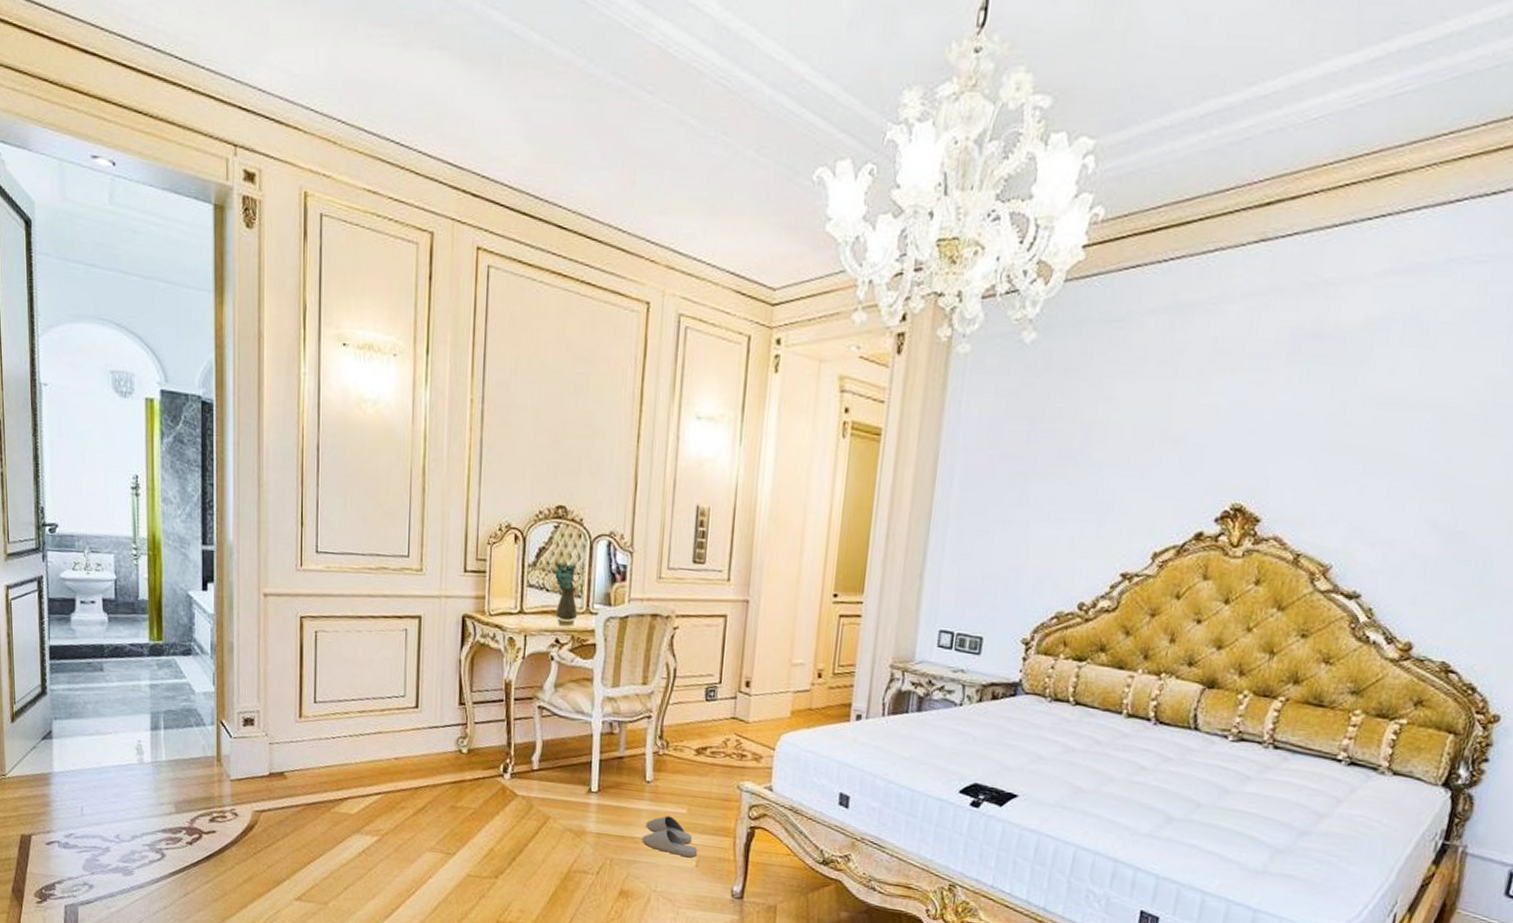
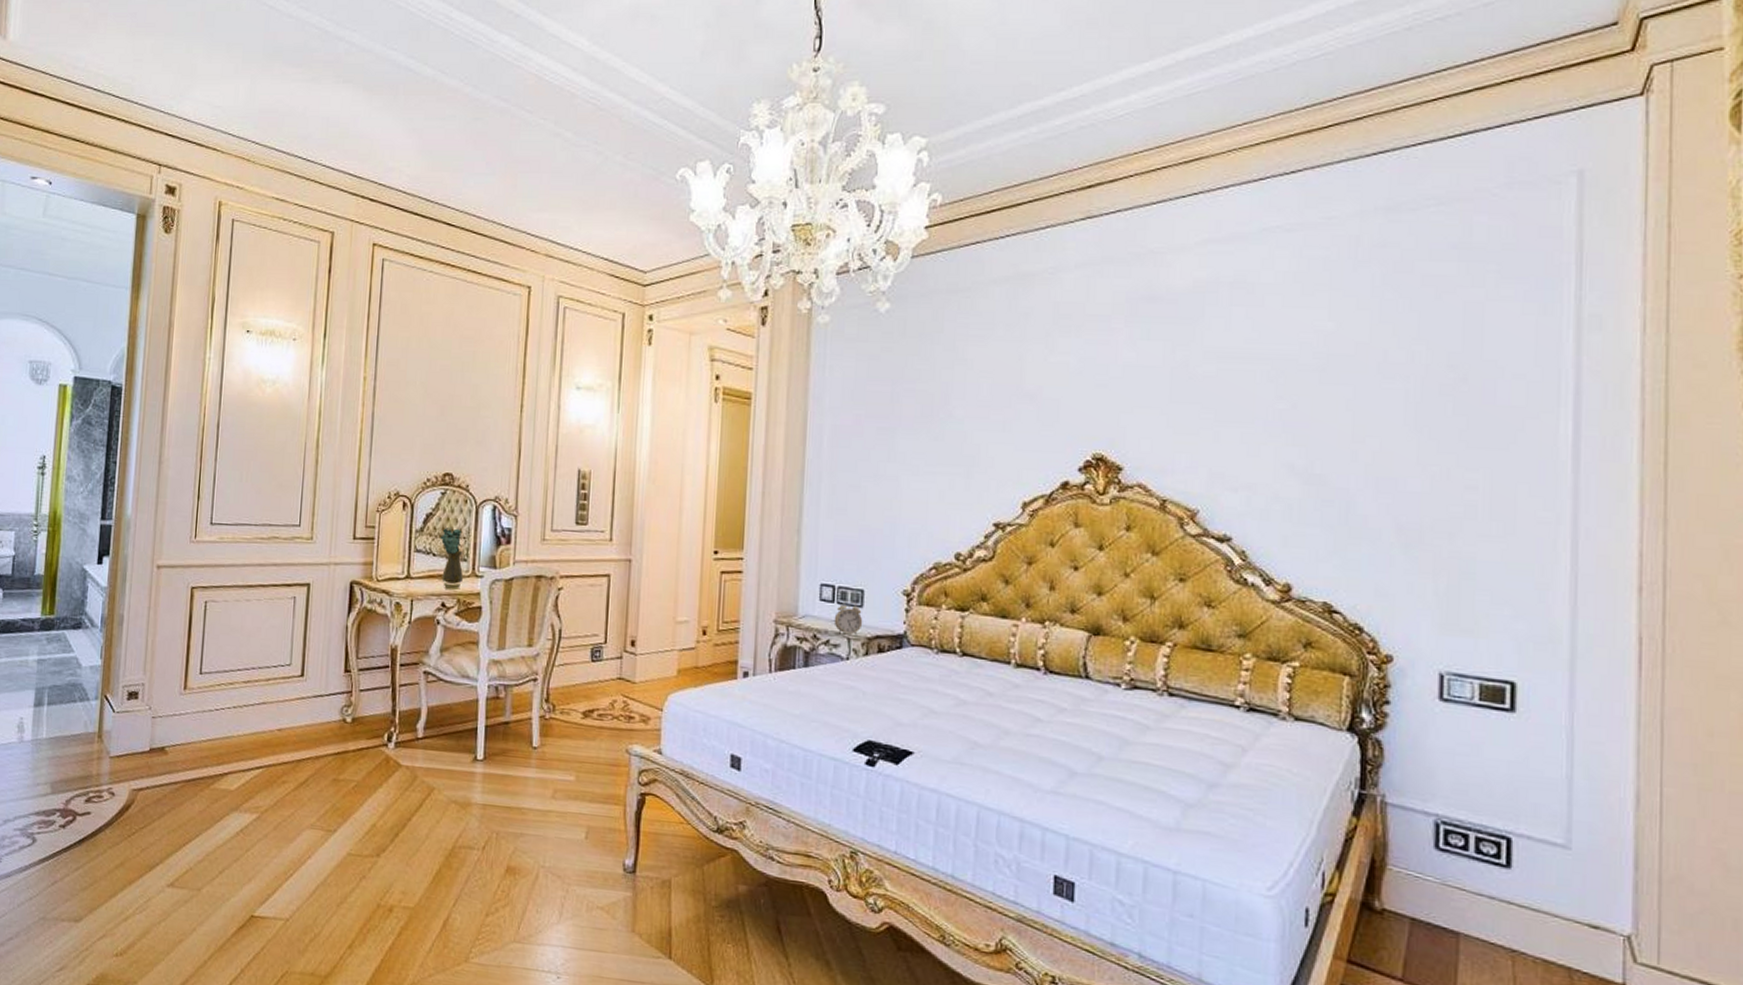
slippers: present [642,815,698,858] -> none [529,783,587,829]
alarm clock: none [950,647,980,682] -> present [834,600,863,636]

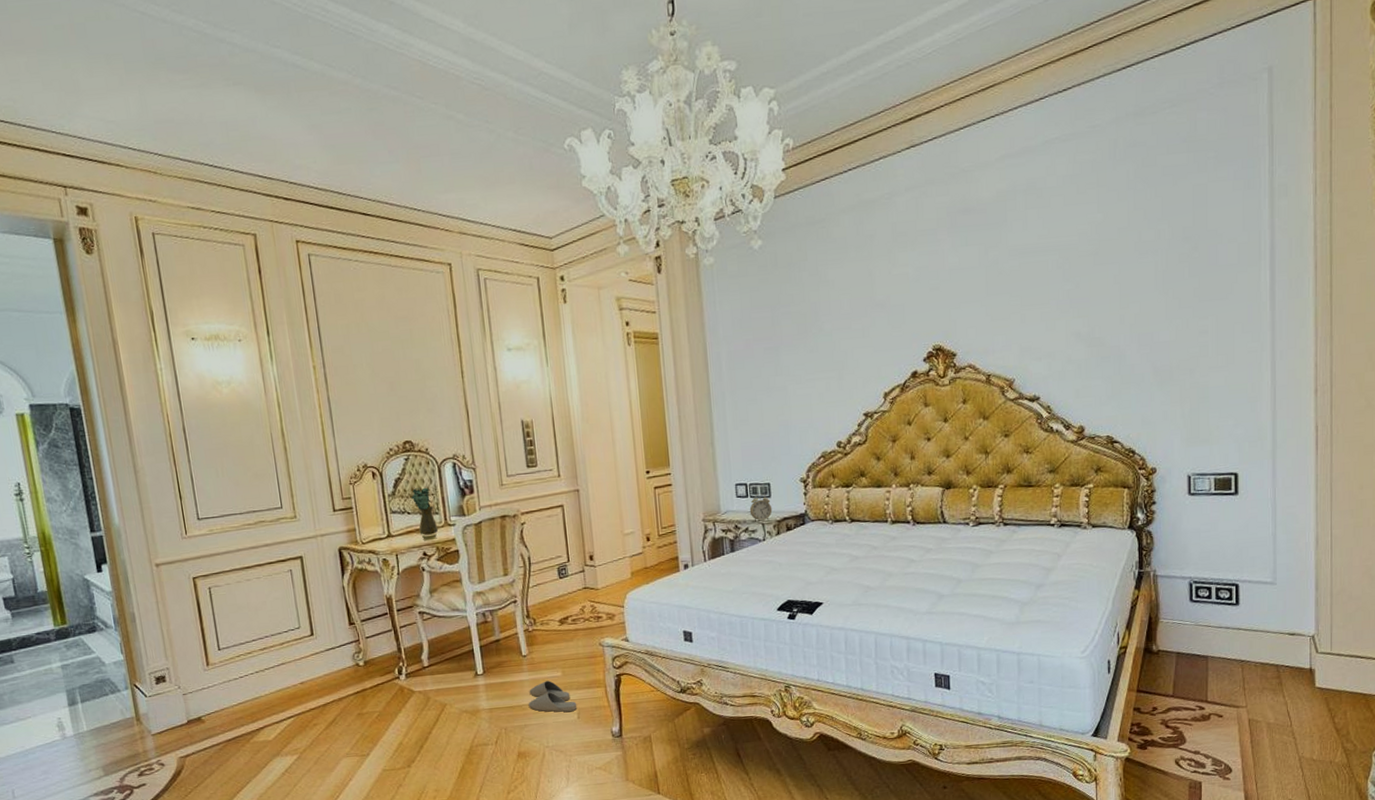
slippers: none [529,783,587,829] -> present [528,681,577,713]

